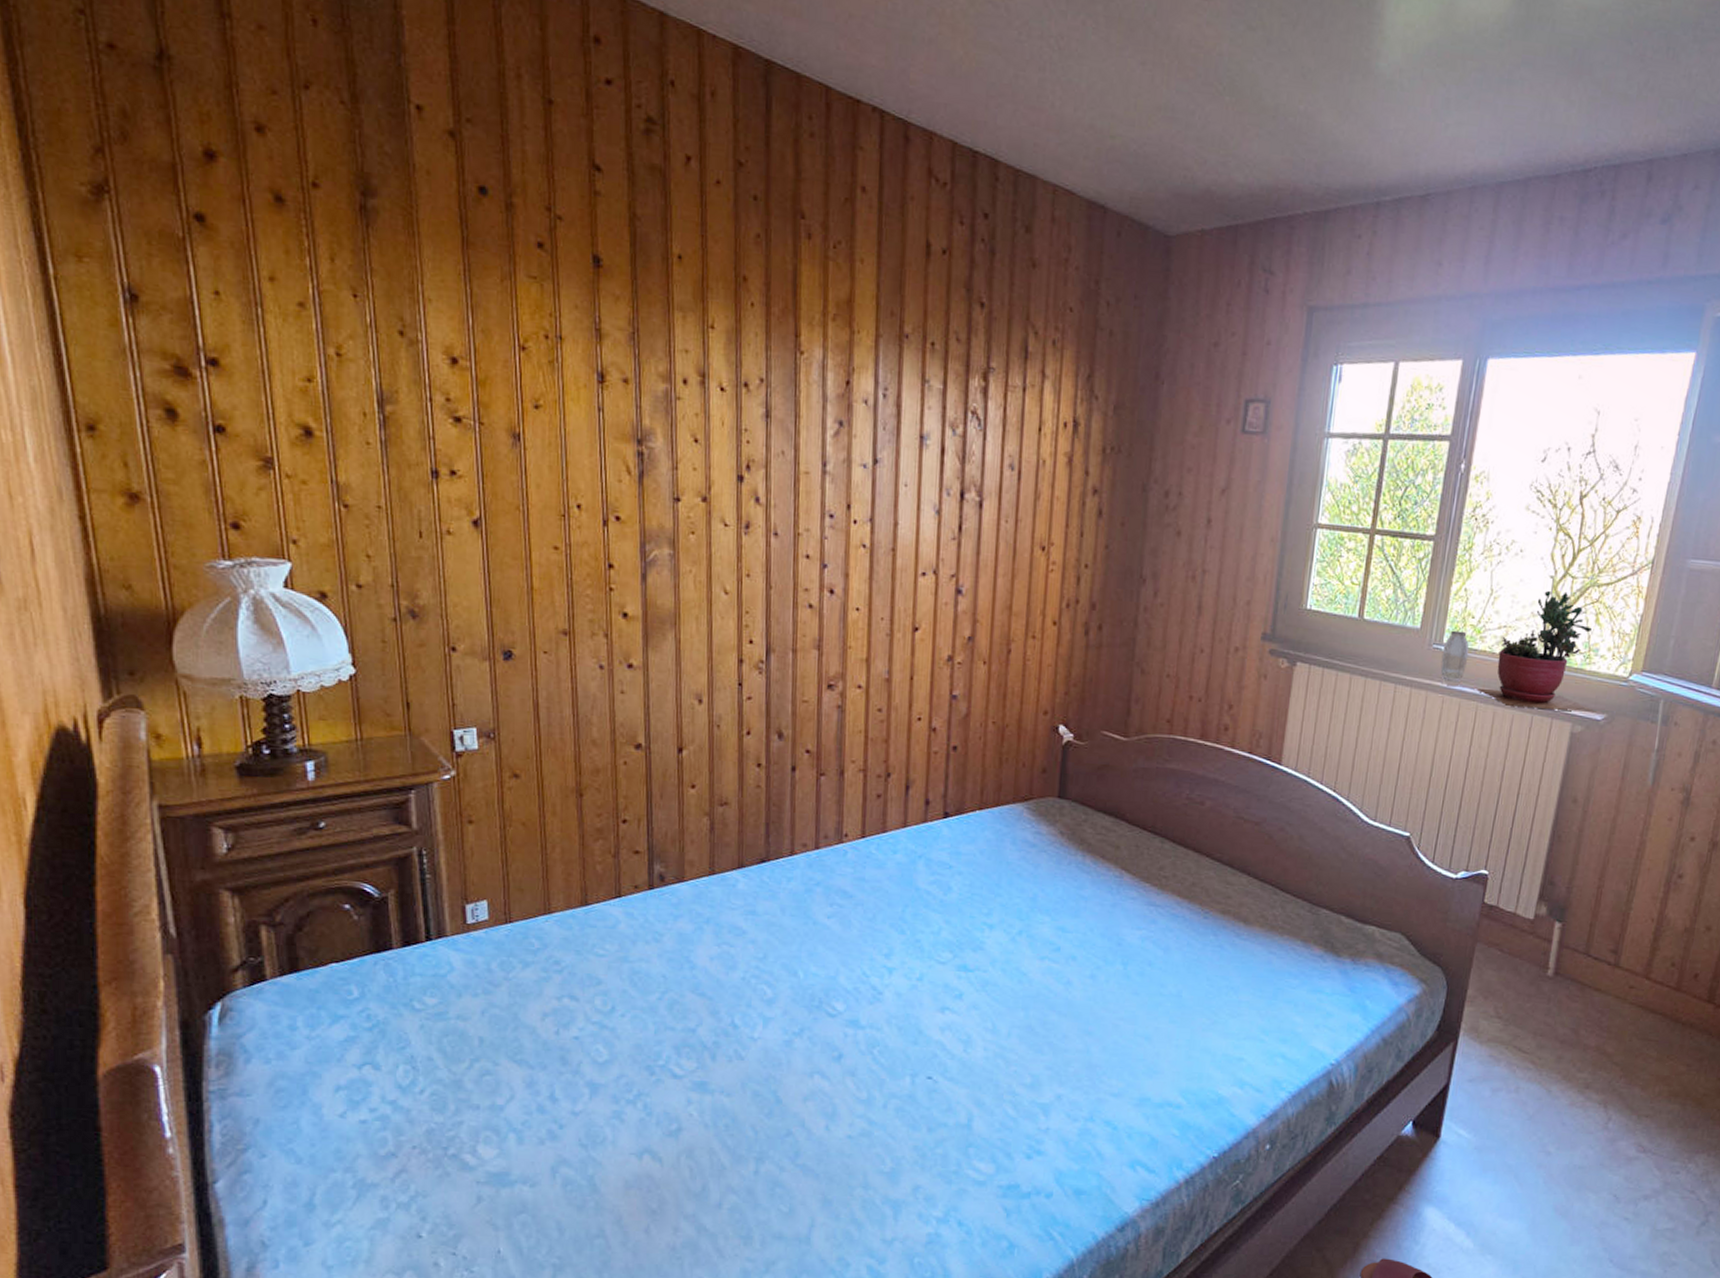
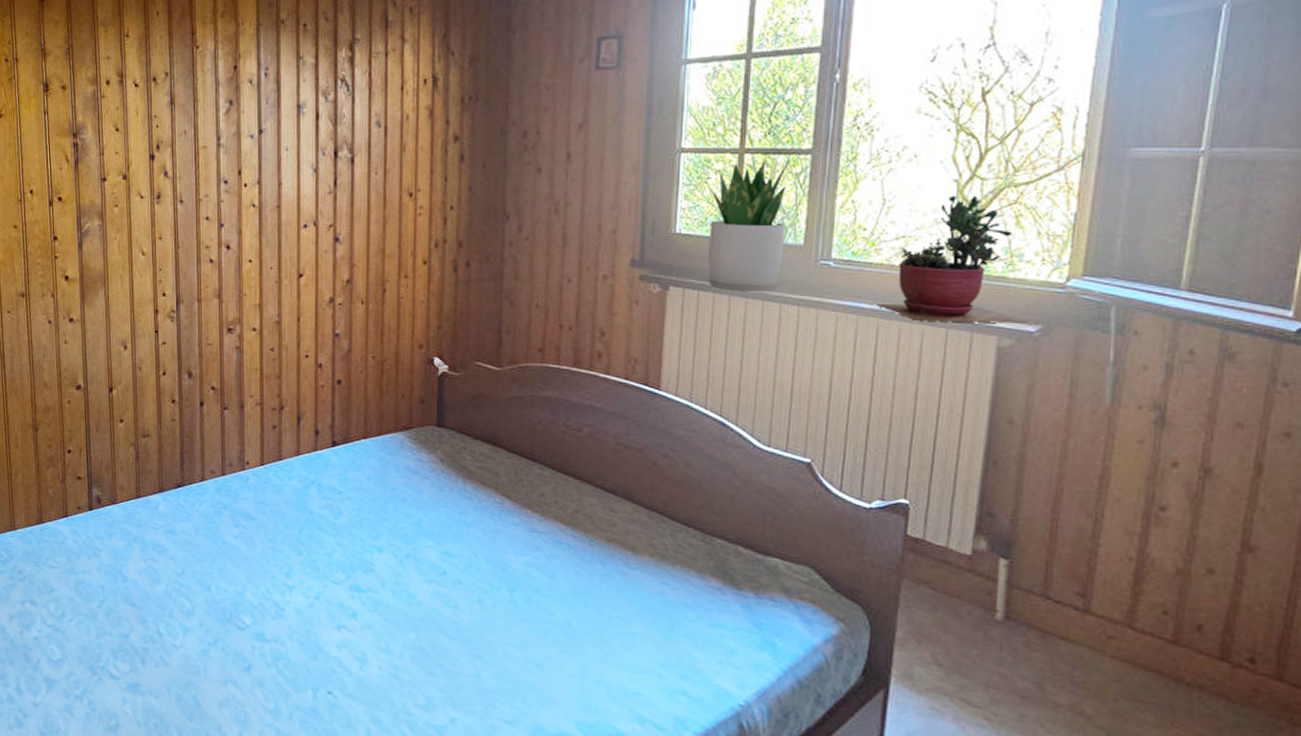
planter: none [1333,538,1415,673] -> present [708,155,790,292]
vase: present [1440,630,1469,687] -> none [831,244,863,303]

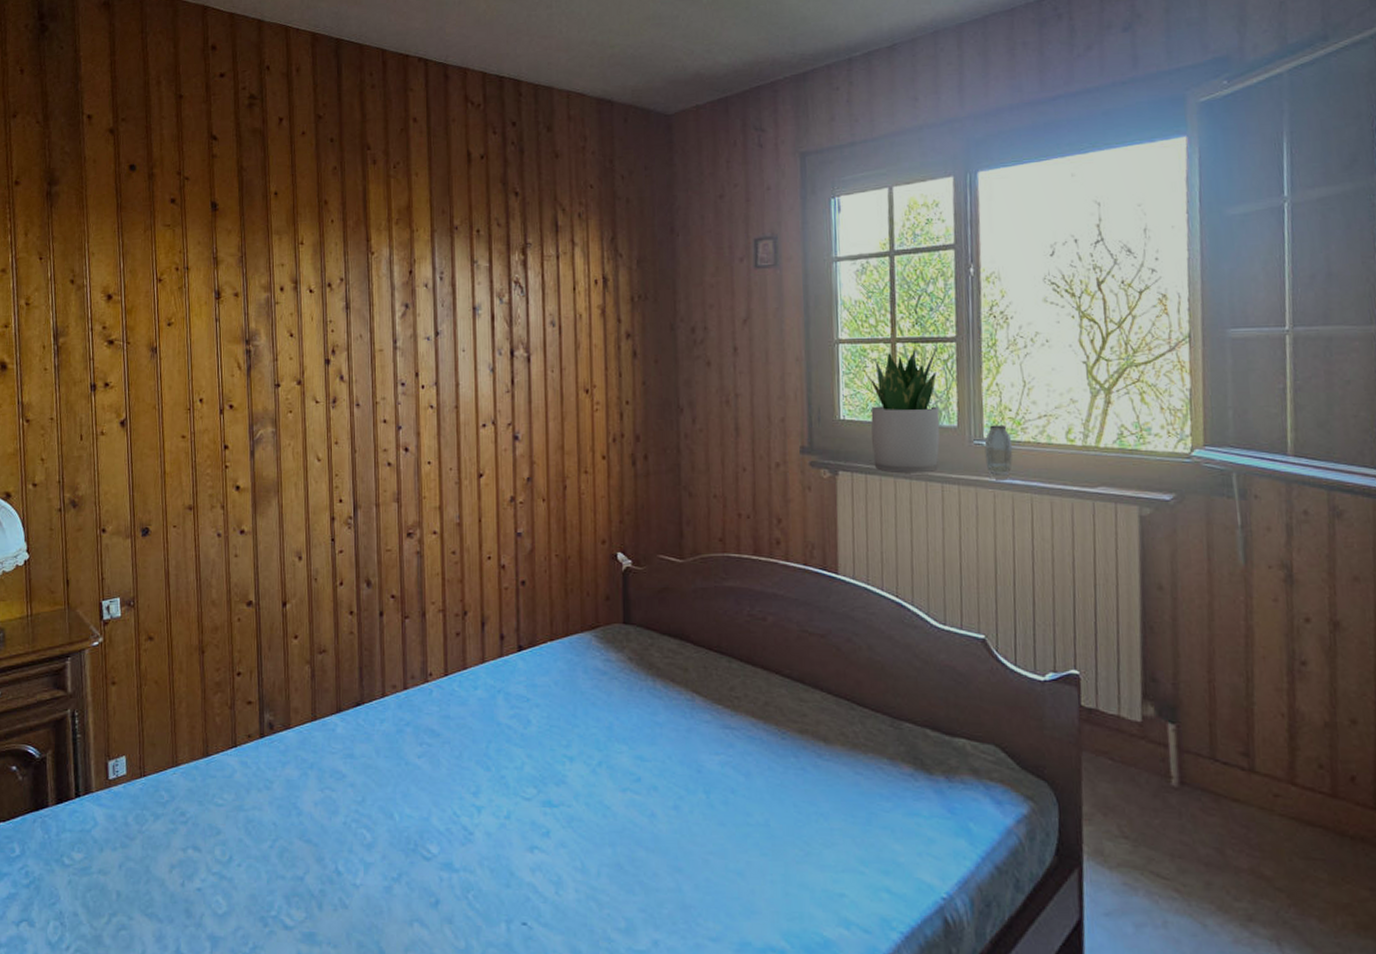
vase: none [831,244,863,303] -> present [984,424,1013,481]
succulent plant: present [874,195,1031,325] -> none [1026,375,1166,494]

